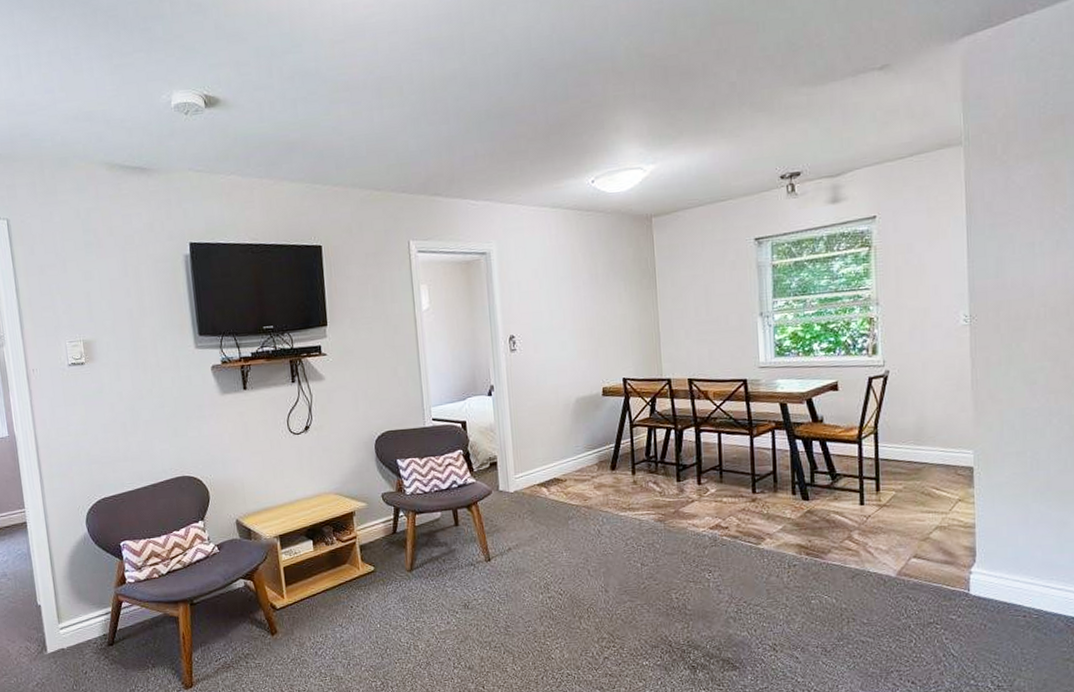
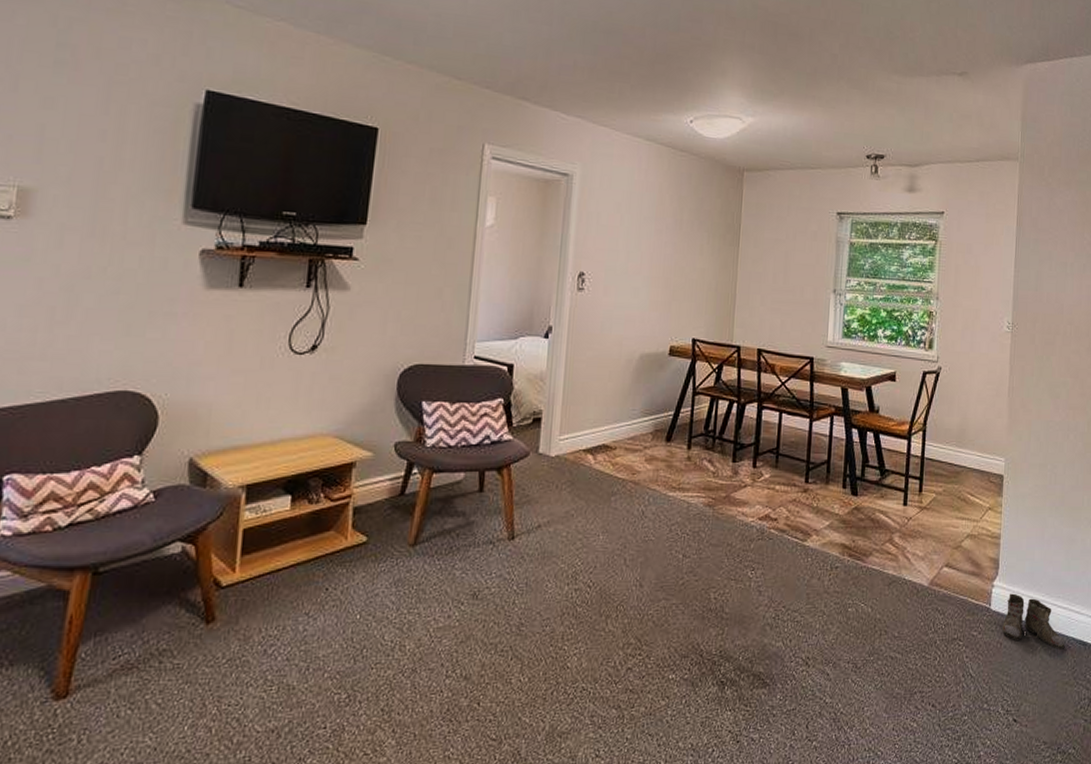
boots: none [976,578,1063,629] -> present [994,593,1065,650]

